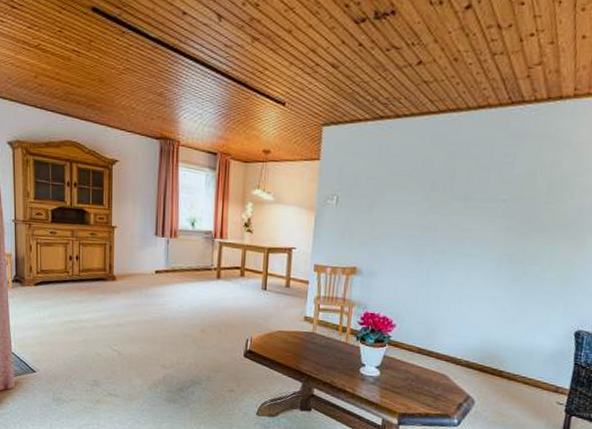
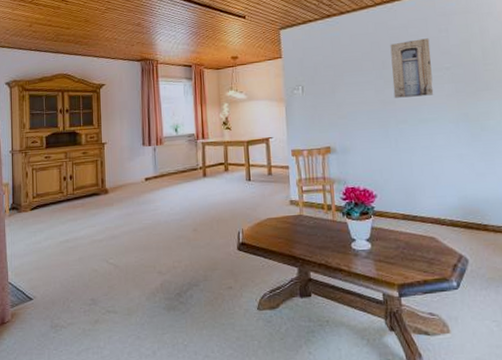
wall art: none [436,161,492,229] -> present [390,38,434,98]

